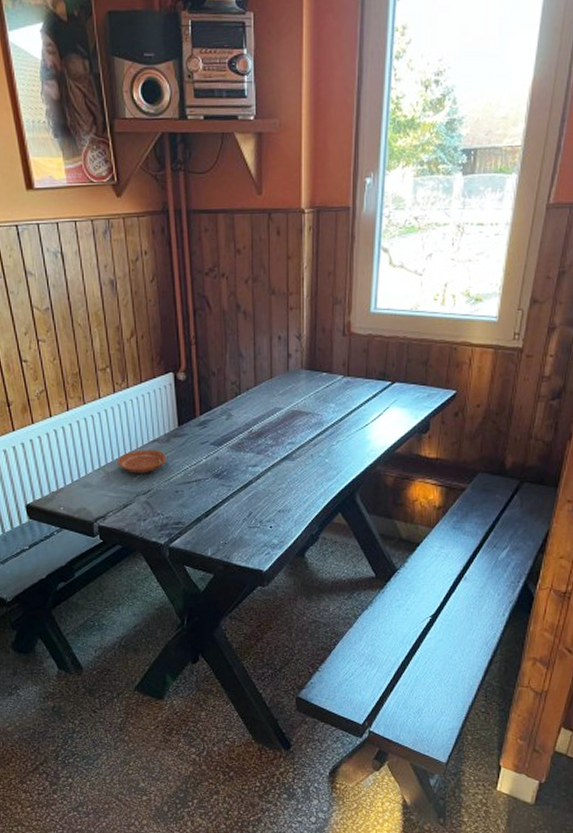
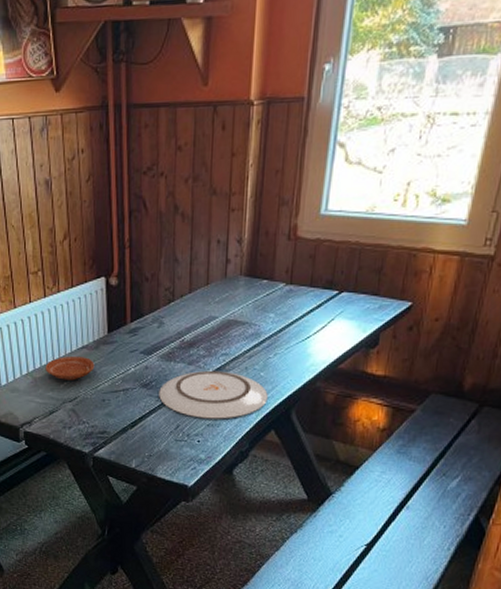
plate: none [231,458,333,505] -> present [159,370,268,419]

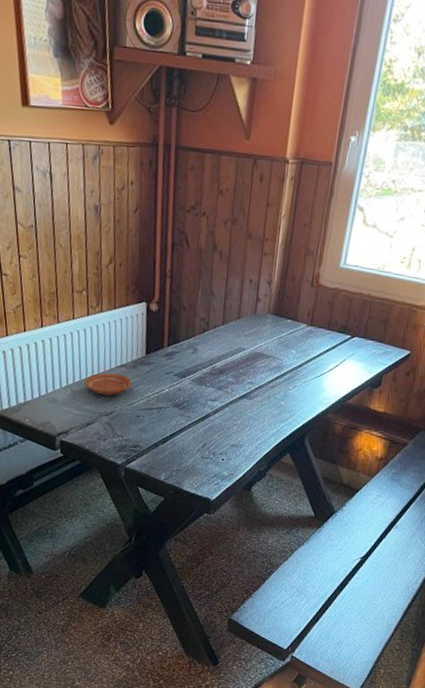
plate: present [159,370,268,419] -> none [189,396,286,441]

